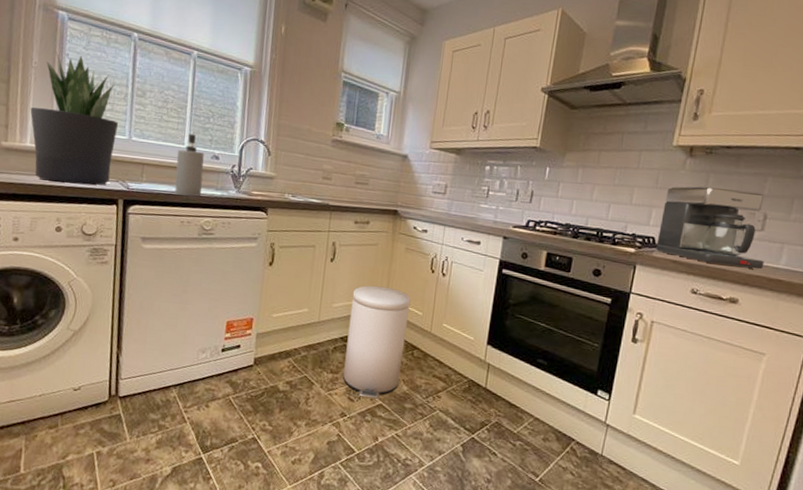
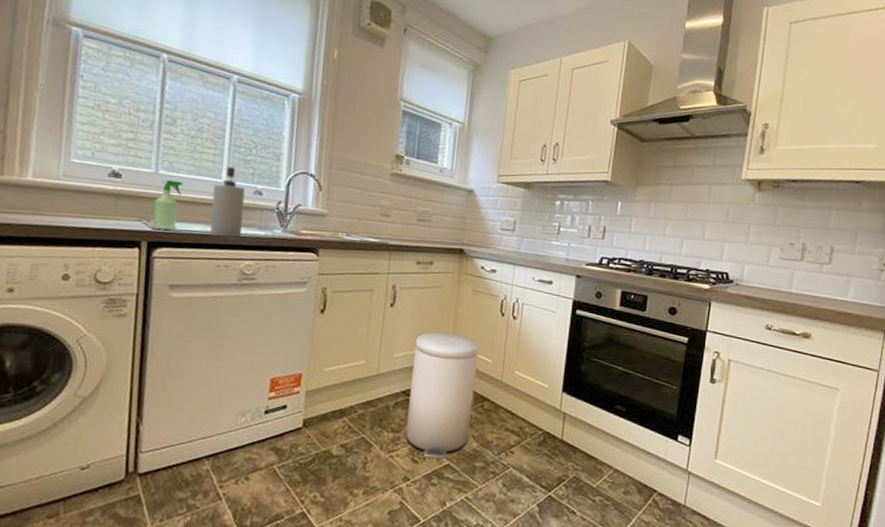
planter: present [30,51,119,185] -> none [33,72,143,225]
spray bottle: none [127,146,152,190] -> present [152,180,184,230]
coffee maker: present [656,186,765,270] -> none [730,220,833,303]

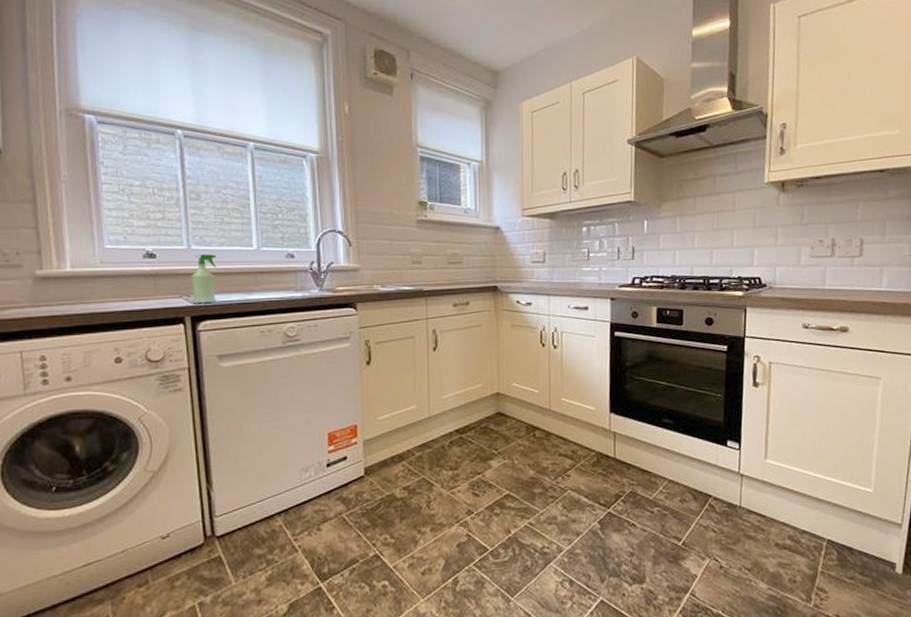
soap dispenser: present [209,166,245,237] -> none [243,233,280,302]
pedal bin: present [405,332,480,460] -> none [462,369,525,491]

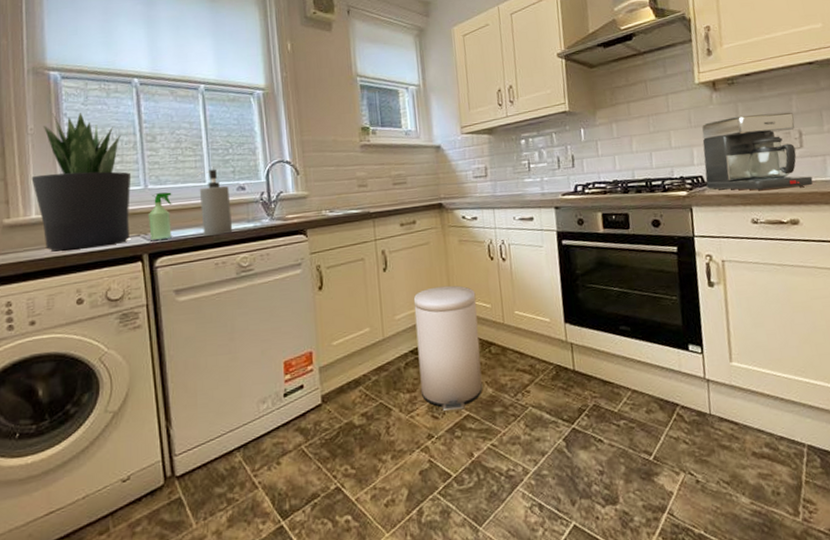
planter: none [65,160,174,308] -> present [31,113,131,252]
soap dispenser: none [243,233,280,302] -> present [196,169,233,236]
pedal bin: none [462,369,525,491] -> present [413,285,483,412]
coffee maker: none [763,219,868,297] -> present [701,112,813,191]

